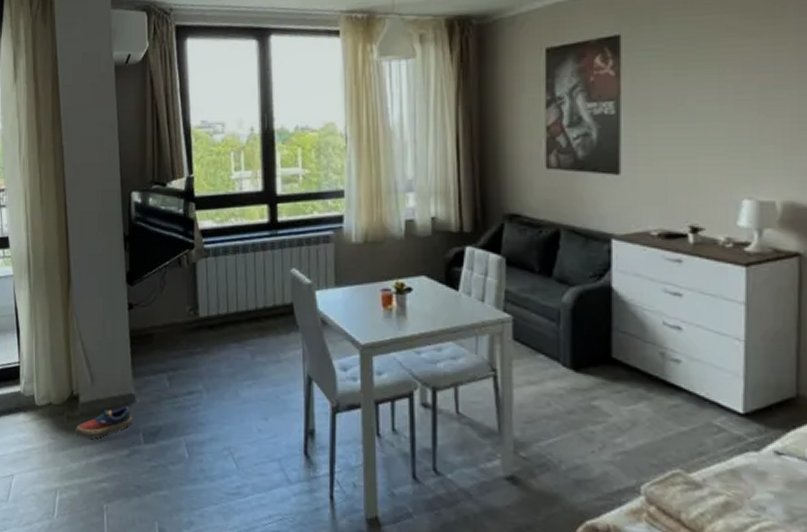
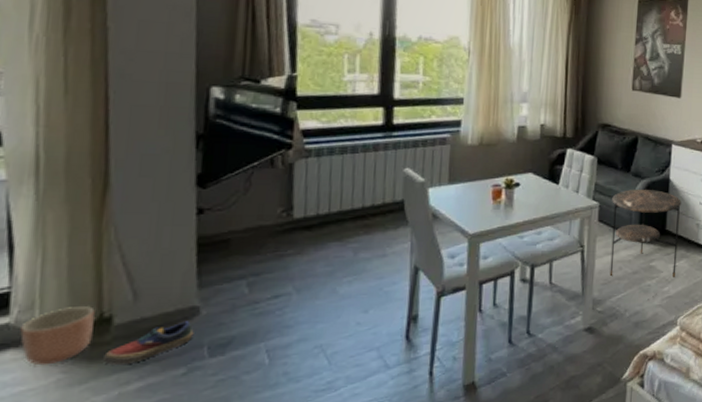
planter: none [26,383,69,430] -> present [20,306,96,366]
side table: none [530,299,633,426] -> present [609,189,681,277]

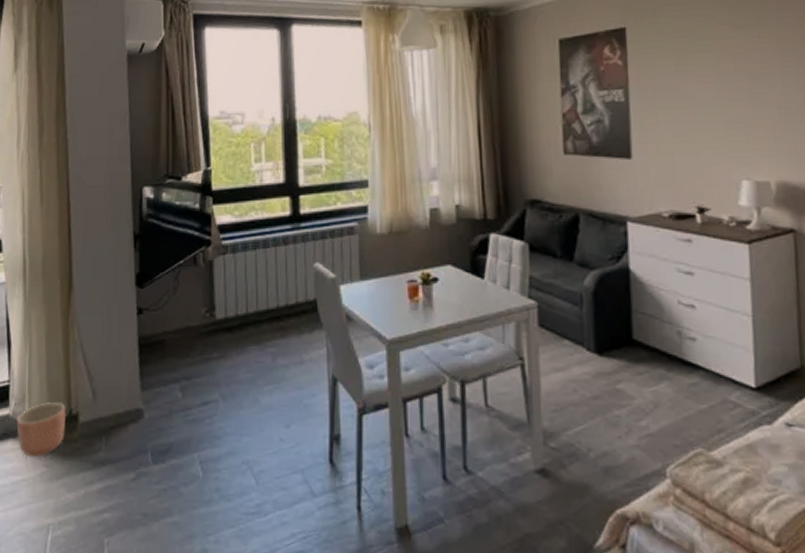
shoe: present [102,321,194,365] -> none [72,423,140,463]
side table: present [609,189,681,277] -> none [553,283,656,407]

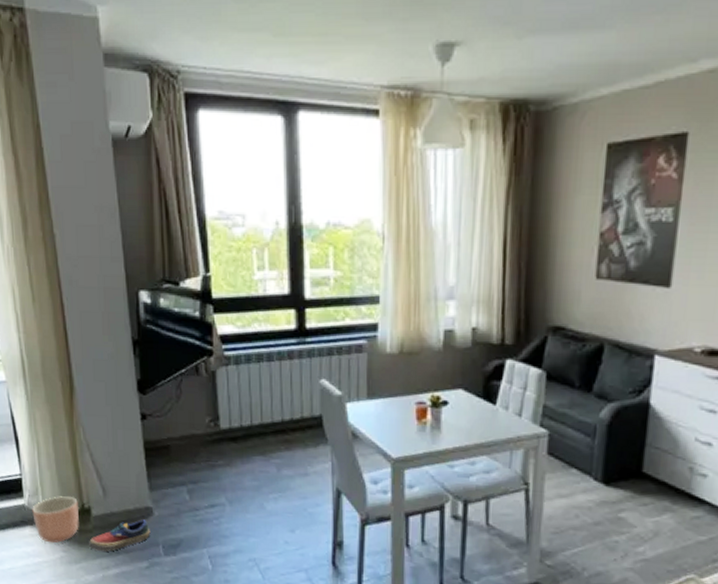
shoe: none [72,423,140,463] -> present [88,519,151,552]

